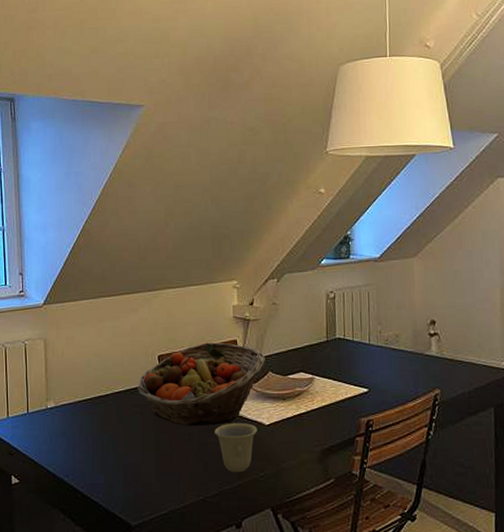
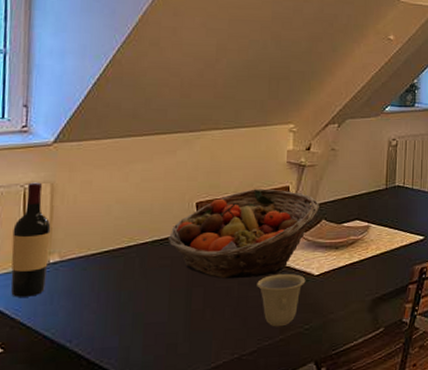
wine bottle: none [19,339,47,437] -> present [10,182,51,297]

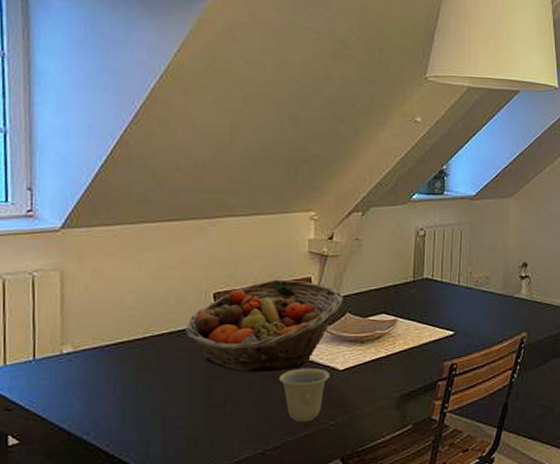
wine bottle: present [10,182,51,297] -> none [22,270,62,388]

